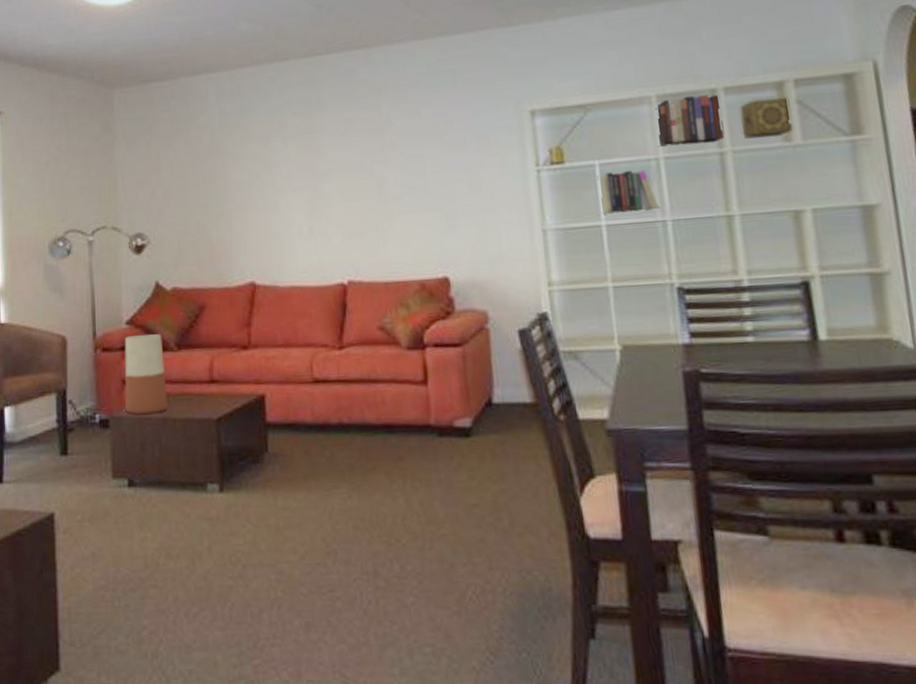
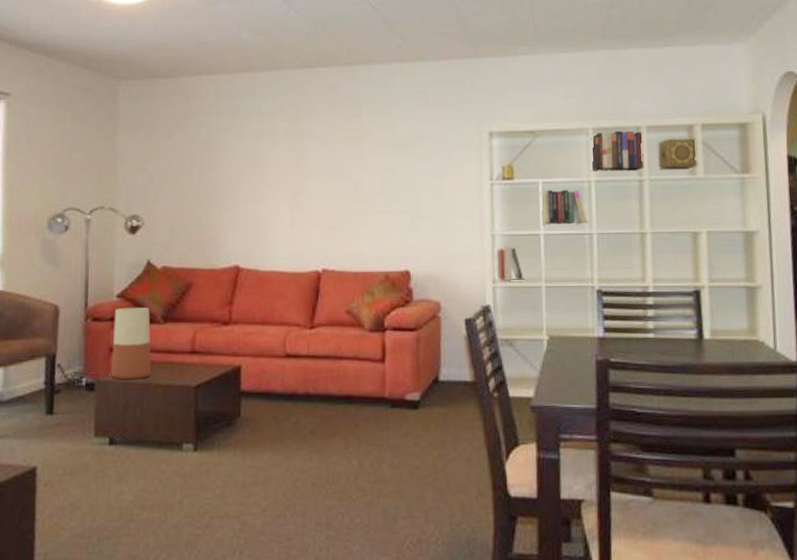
books: none [549,238,585,283] -> present [496,243,524,281]

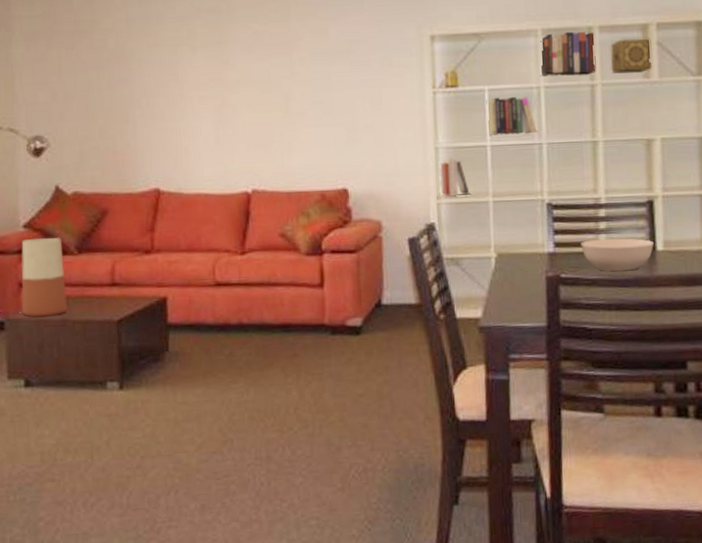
bowl: none [629,325,701,358] -> present [581,238,654,272]

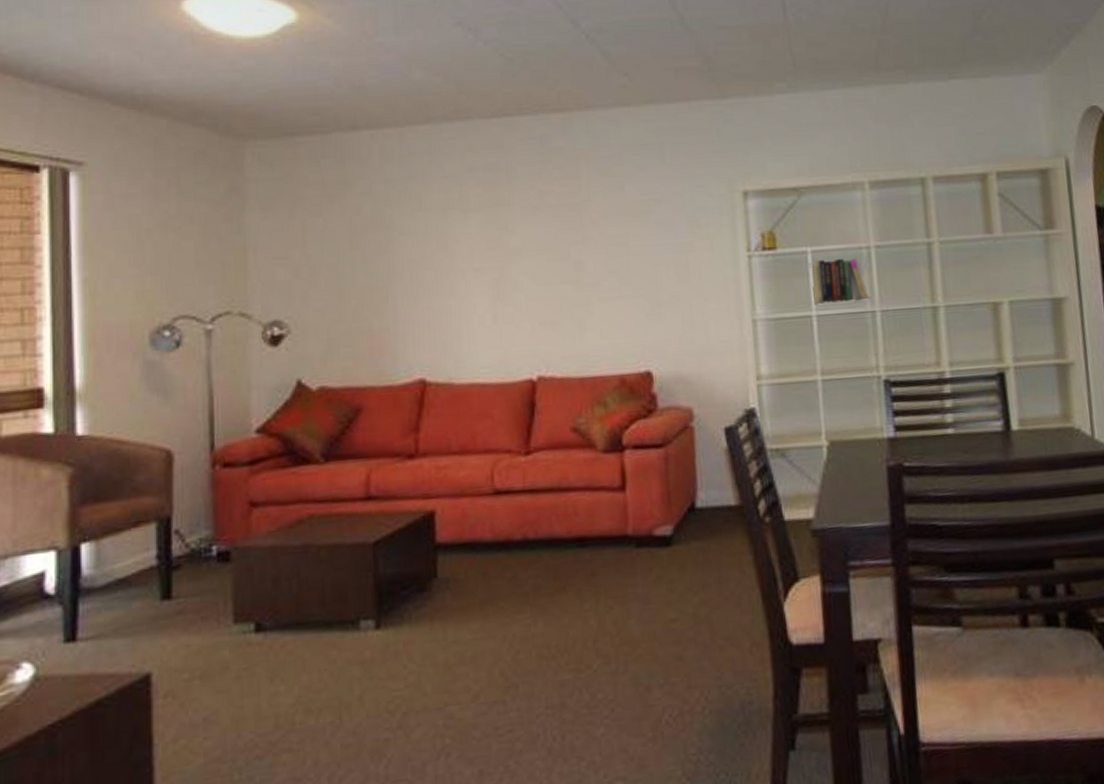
vase: present [21,238,67,318] -> none [253,443,310,545]
books: present [440,156,470,197] -> none [759,329,795,377]
books: present [540,31,596,77] -> none [868,183,933,235]
bowl: present [581,238,654,272] -> none [925,417,1008,458]
decorative box: present [610,38,653,74] -> none [947,189,995,230]

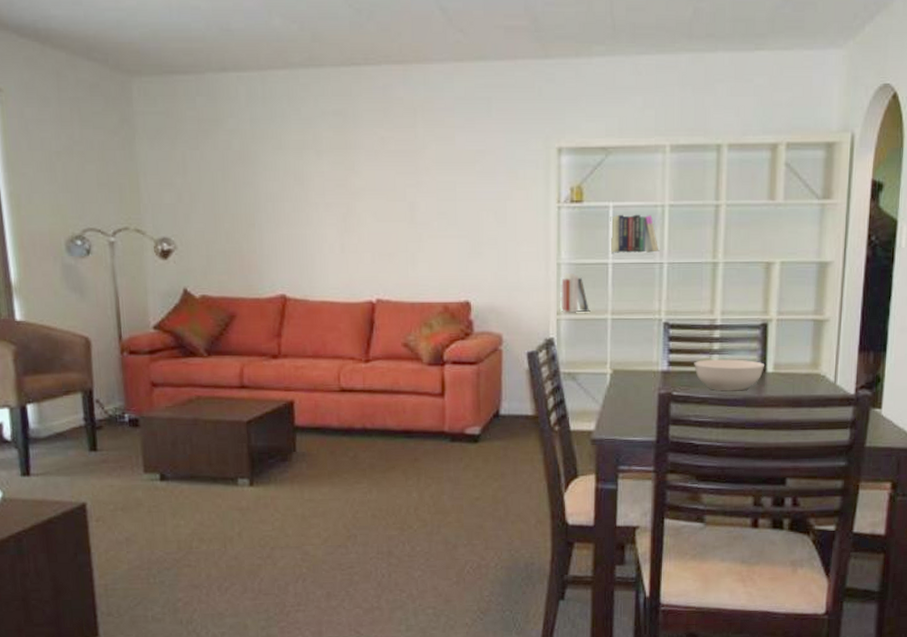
books: none [759,329,795,377] -> present [561,272,589,313]
bowl: none [925,417,1008,458] -> present [694,359,764,392]

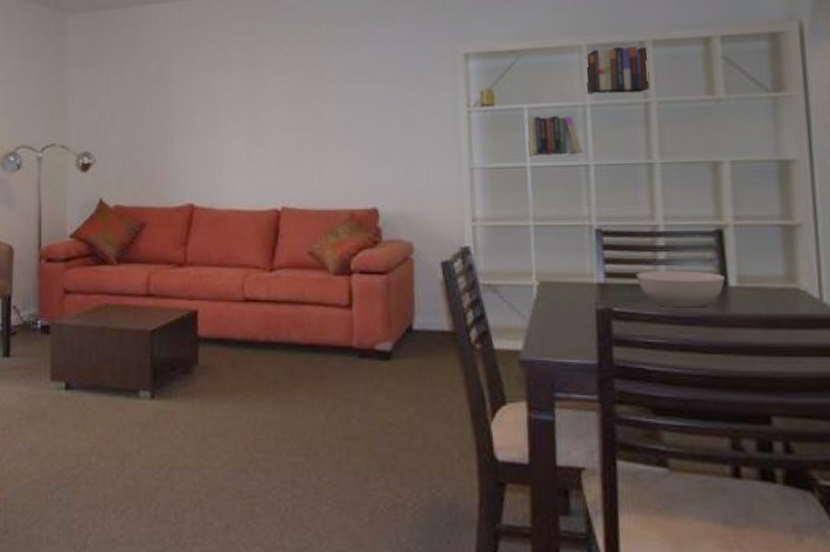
books: present [561,272,589,313] -> none [475,177,508,220]
books: none [665,148,724,196] -> present [585,46,651,94]

